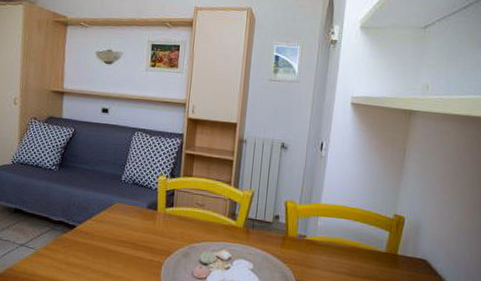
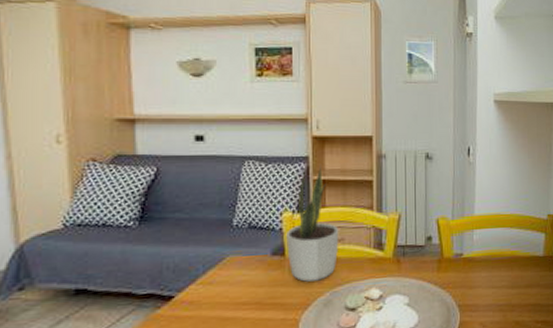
potted plant: none [159,142,201,235] -> present [287,165,339,282]

